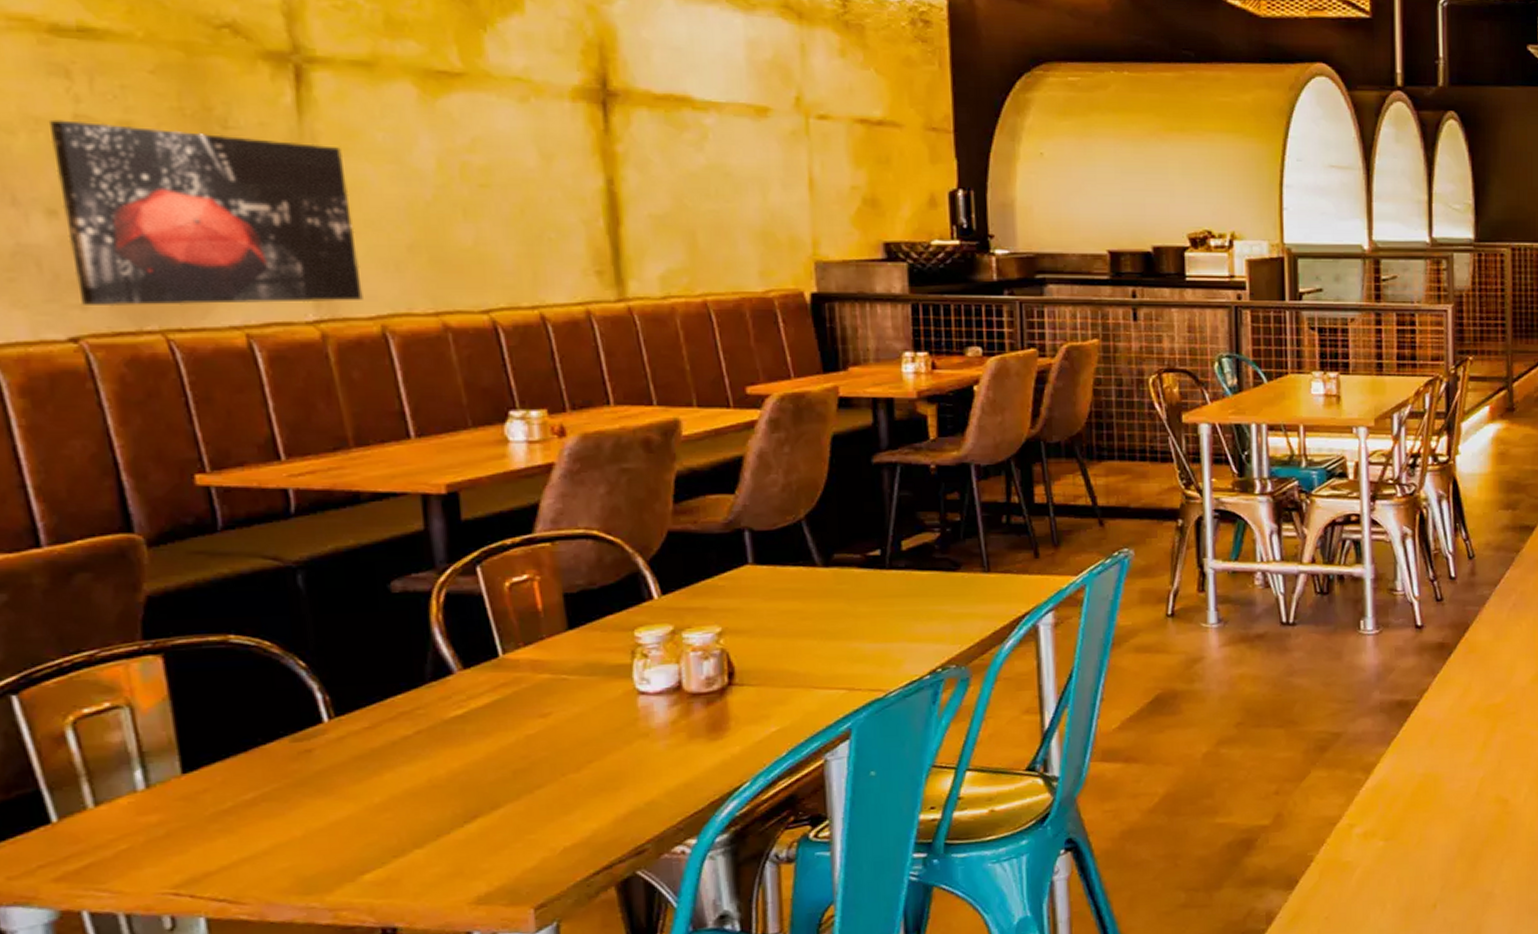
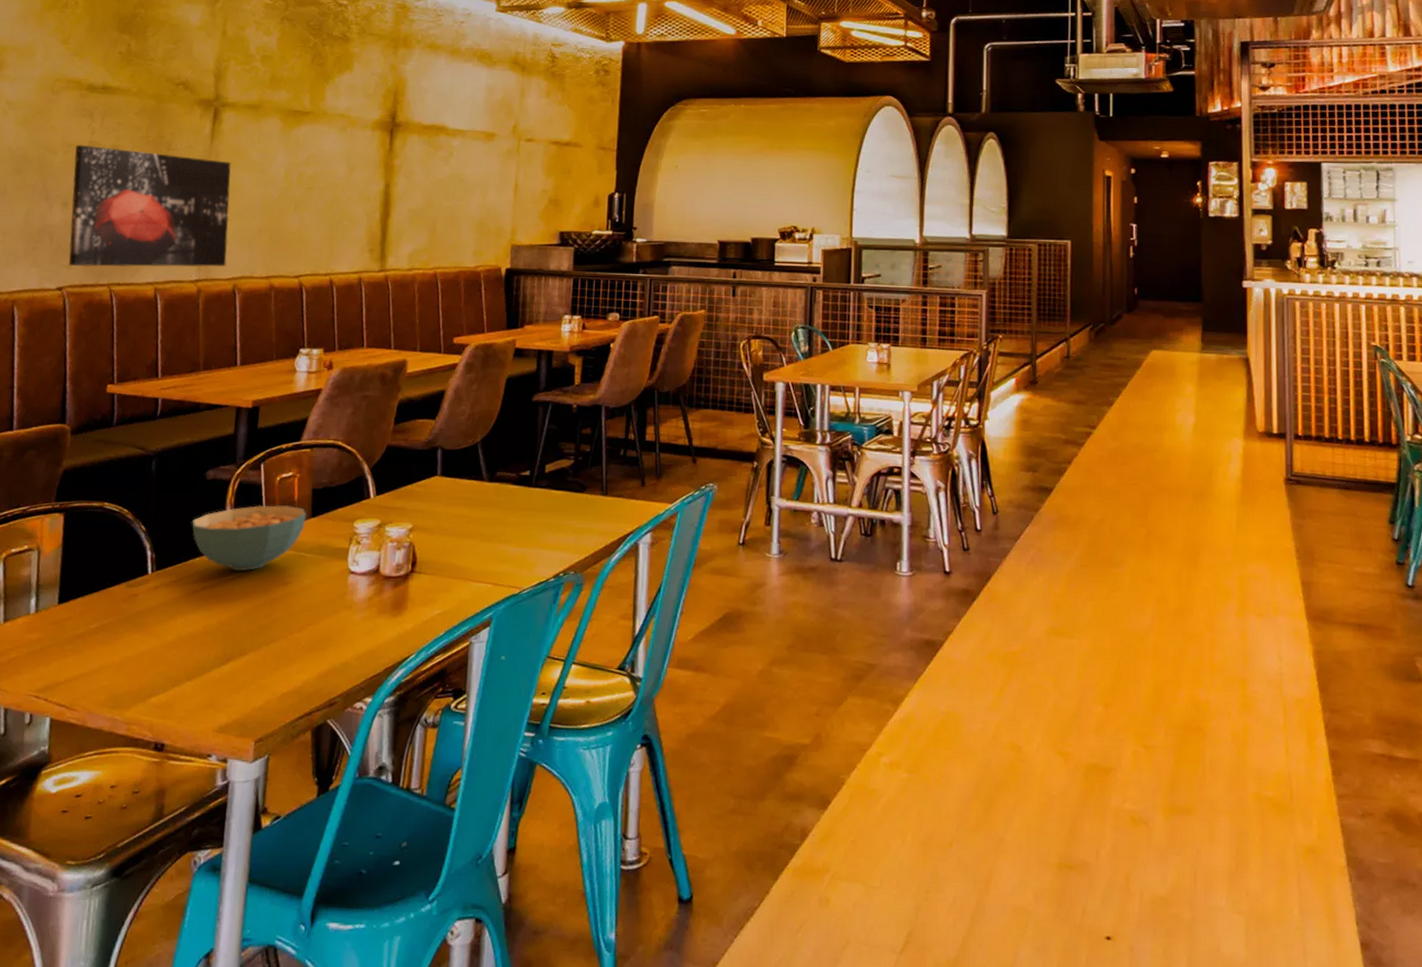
cereal bowl: none [379,616,561,707] -> present [191,504,307,572]

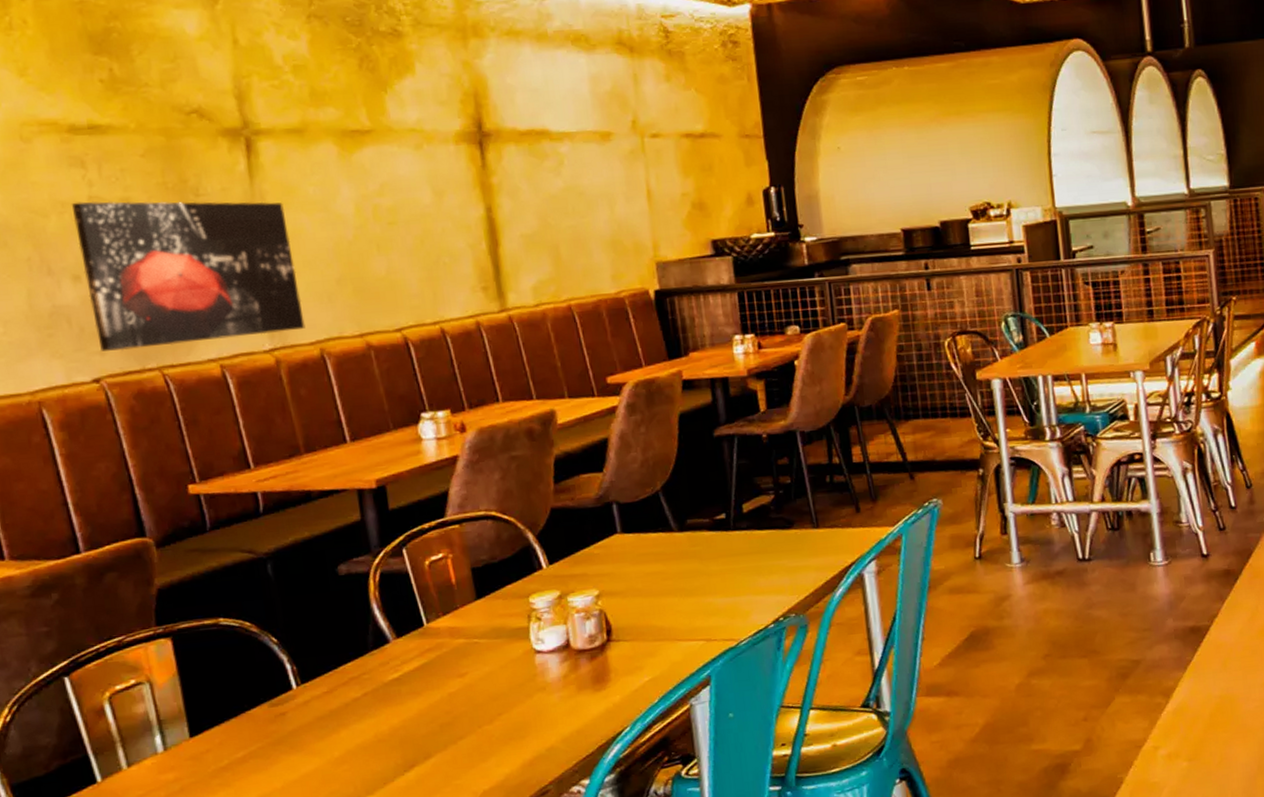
cereal bowl: present [191,504,307,572] -> none [331,589,472,671]

